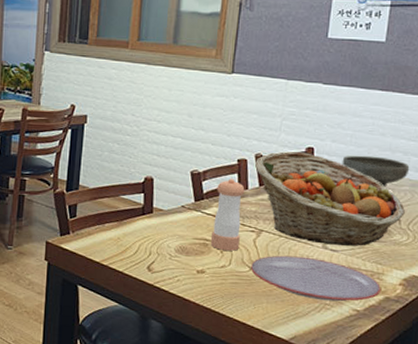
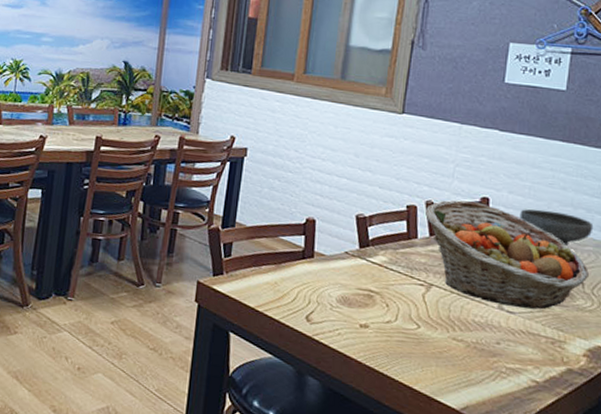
pepper shaker: present [210,178,245,251] -> none [375,225,414,306]
plate: present [250,255,381,302] -> none [418,313,562,371]

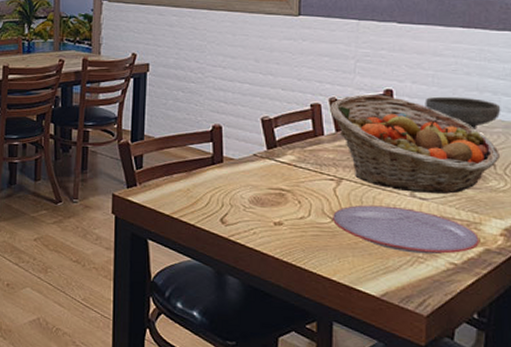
plate: none [418,313,562,371] -> present [331,205,479,255]

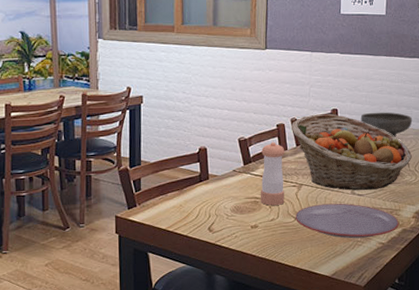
pepper shaker: none [286,125,321,201] -> present [260,142,285,206]

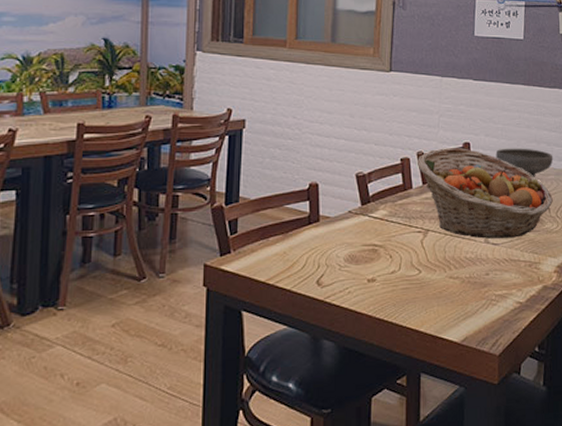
pepper shaker: present [260,142,285,206] -> none [379,179,410,255]
plate: present [295,203,399,239] -> none [419,253,539,297]

